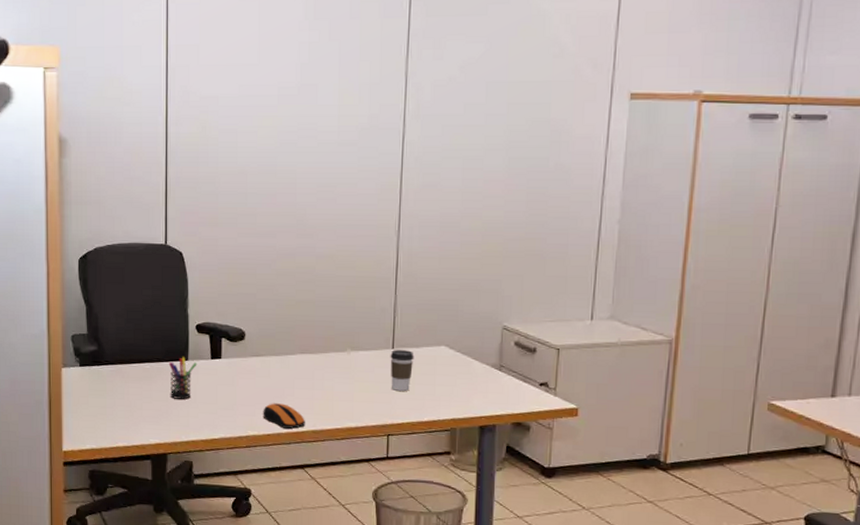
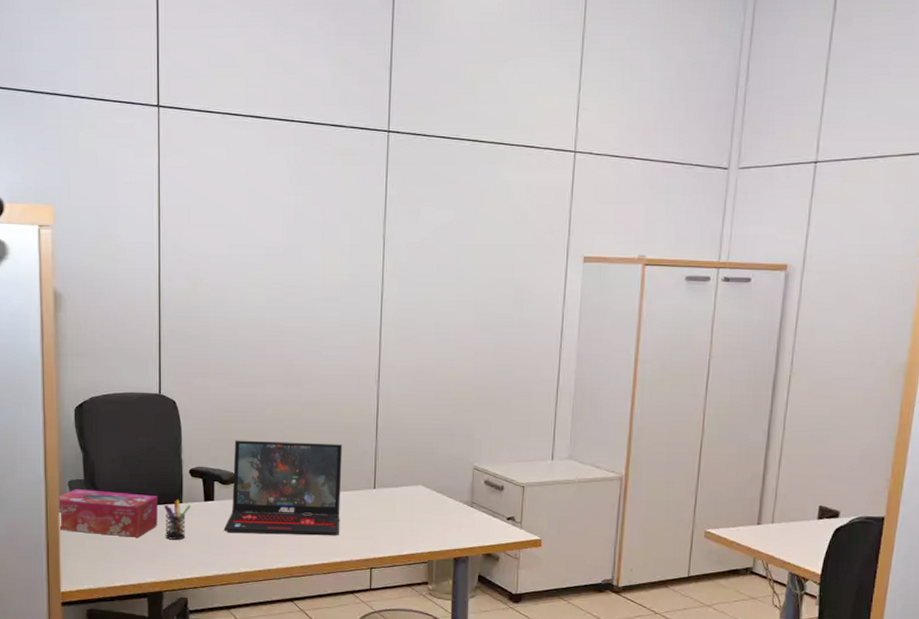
tissue box: none [61,344,162,396] -> present [59,489,158,538]
laptop: none [230,294,359,400] -> present [223,440,343,536]
computer mouse: present [263,403,305,429] -> none [254,541,294,565]
coffee cup: present [390,350,414,391] -> none [372,490,394,527]

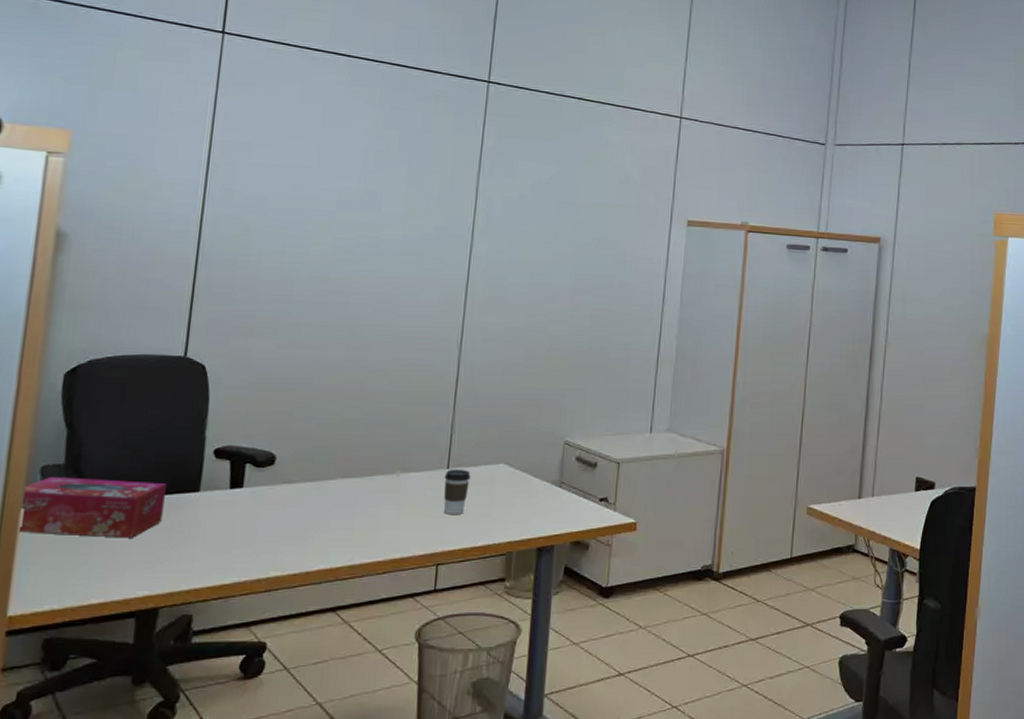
pen holder: present [163,500,191,540] -> none [171,488,212,539]
laptop: present [223,440,343,536] -> none [251,412,413,528]
coffee cup: none [372,490,394,527] -> present [443,470,471,514]

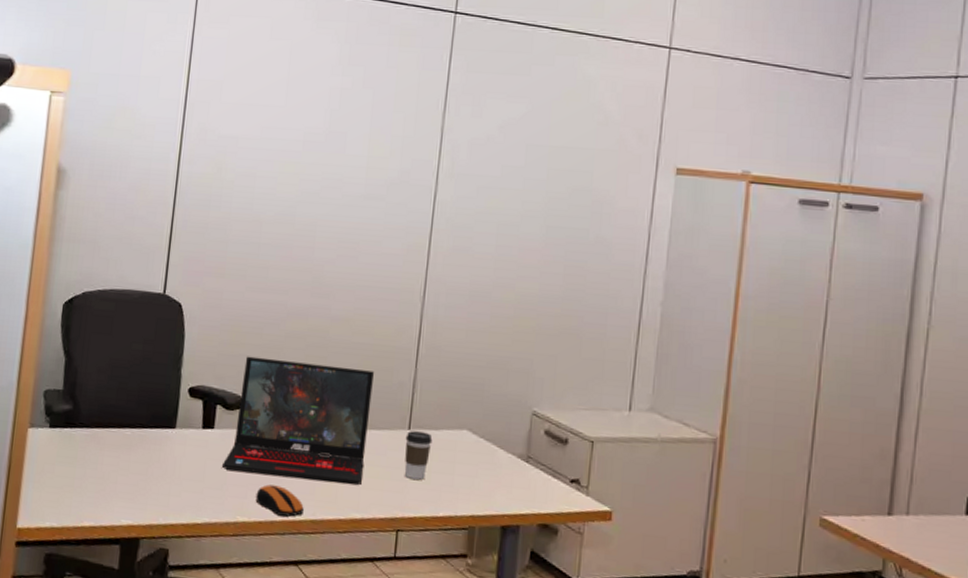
tissue box: present [19,477,166,538] -> none [27,401,147,467]
laptop: none [251,412,413,528] -> present [221,356,375,486]
computer mouse: none [289,536,341,565] -> present [255,484,304,517]

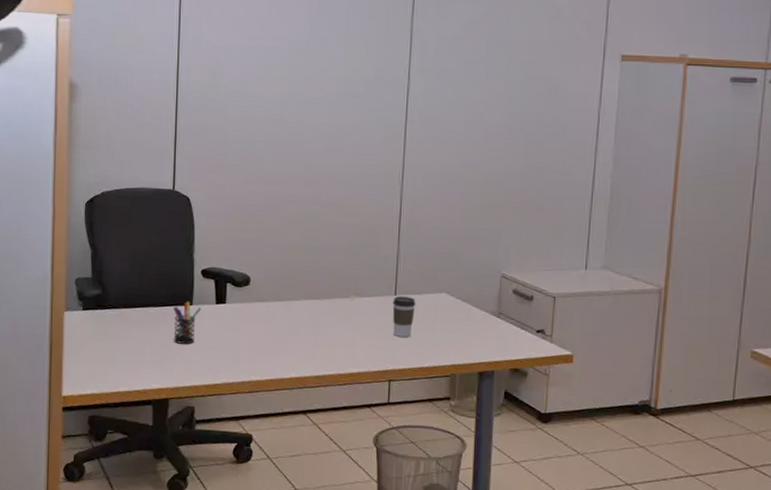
pen holder: none [151,424,186,474] -> present [173,302,202,344]
laptop: present [221,356,375,486] -> none [234,240,363,345]
computer mouse: present [255,484,304,517] -> none [266,348,308,374]

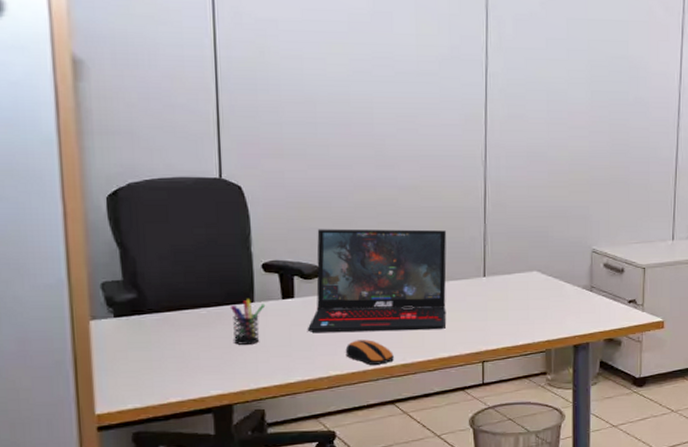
laptop: none [234,240,363,345] -> present [307,228,447,332]
computer mouse: none [266,348,308,374] -> present [345,340,394,365]
coffee cup: present [392,296,416,337] -> none [482,277,507,318]

